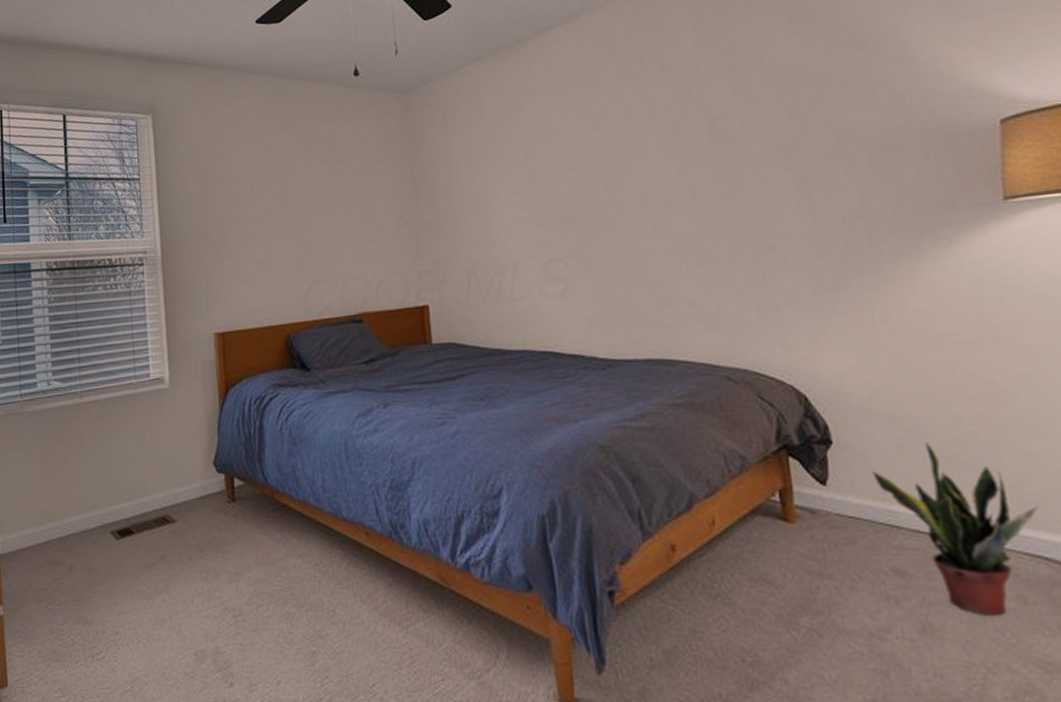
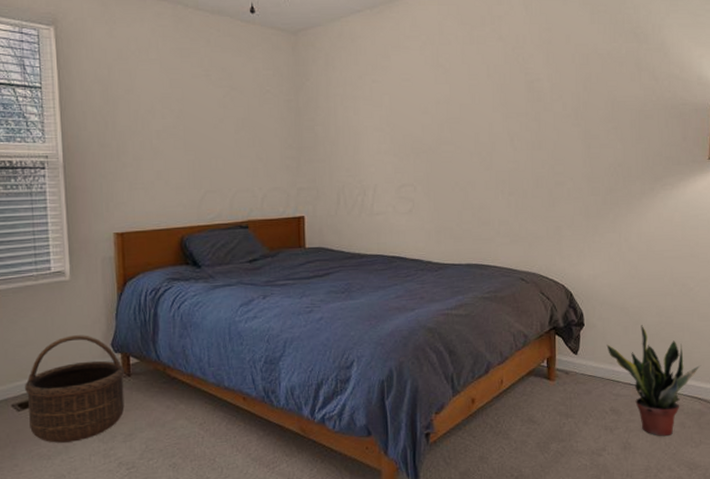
basket: none [123,451,230,579] -> present [24,335,125,443]

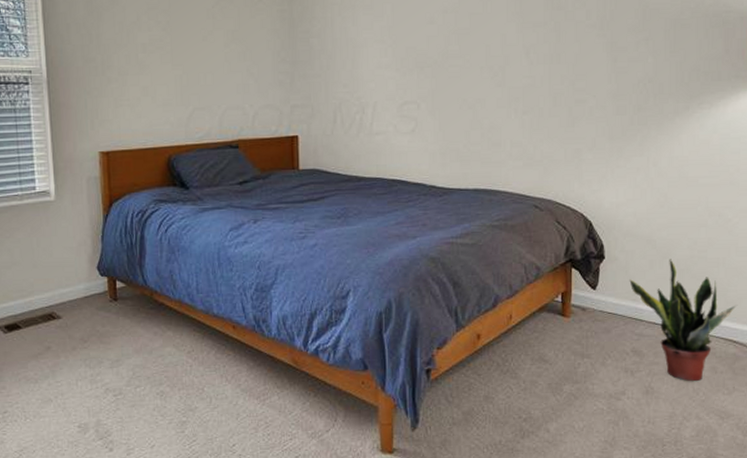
basket: present [24,335,125,443] -> none [10,257,111,367]

